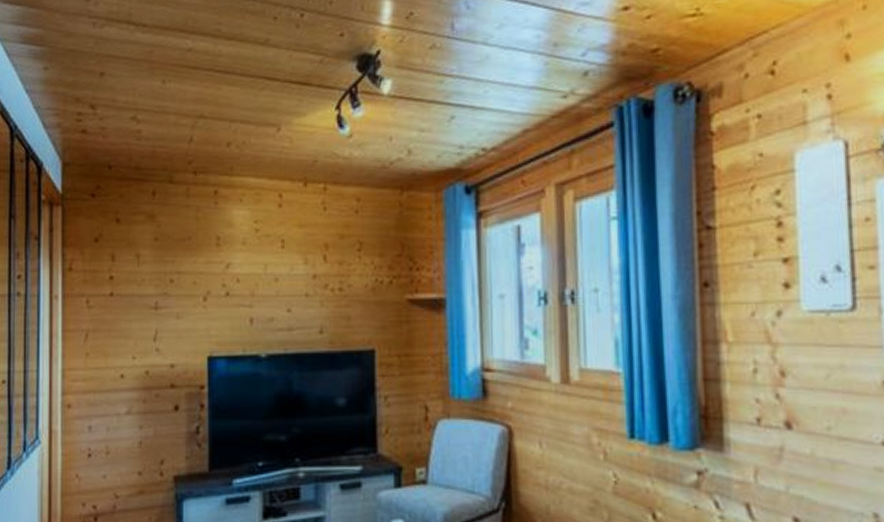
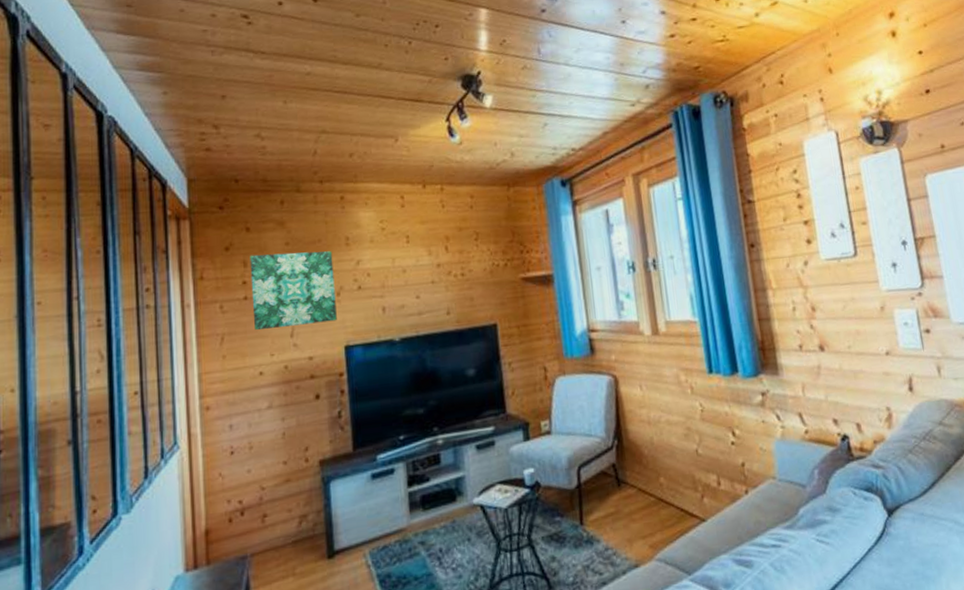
wall art: none [117,248,202,329] -> present [249,251,337,330]

